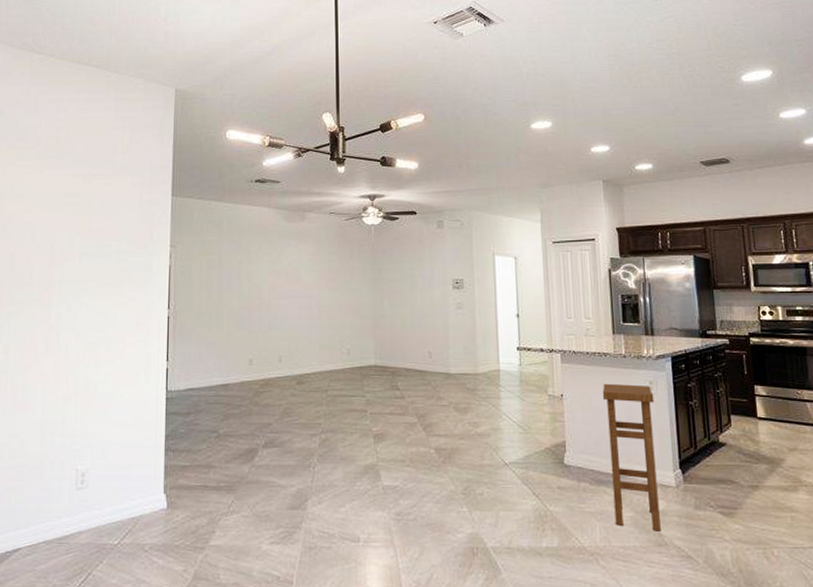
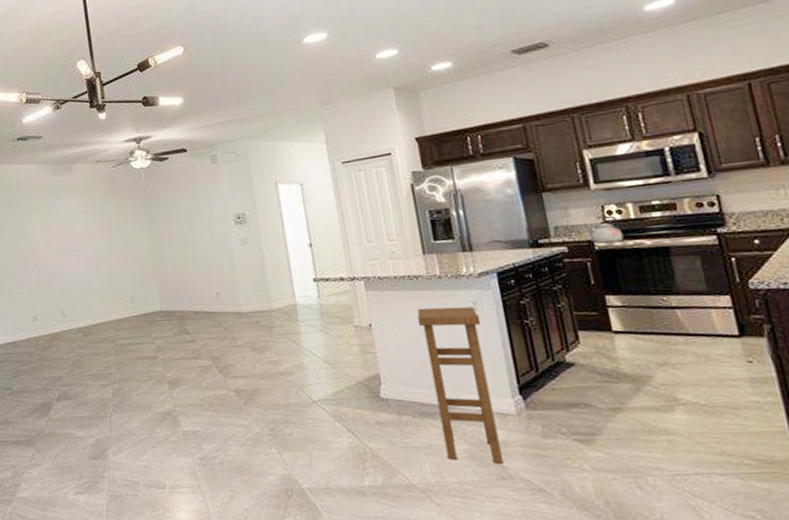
kettle: none [746,315,773,341] -> present [589,215,624,245]

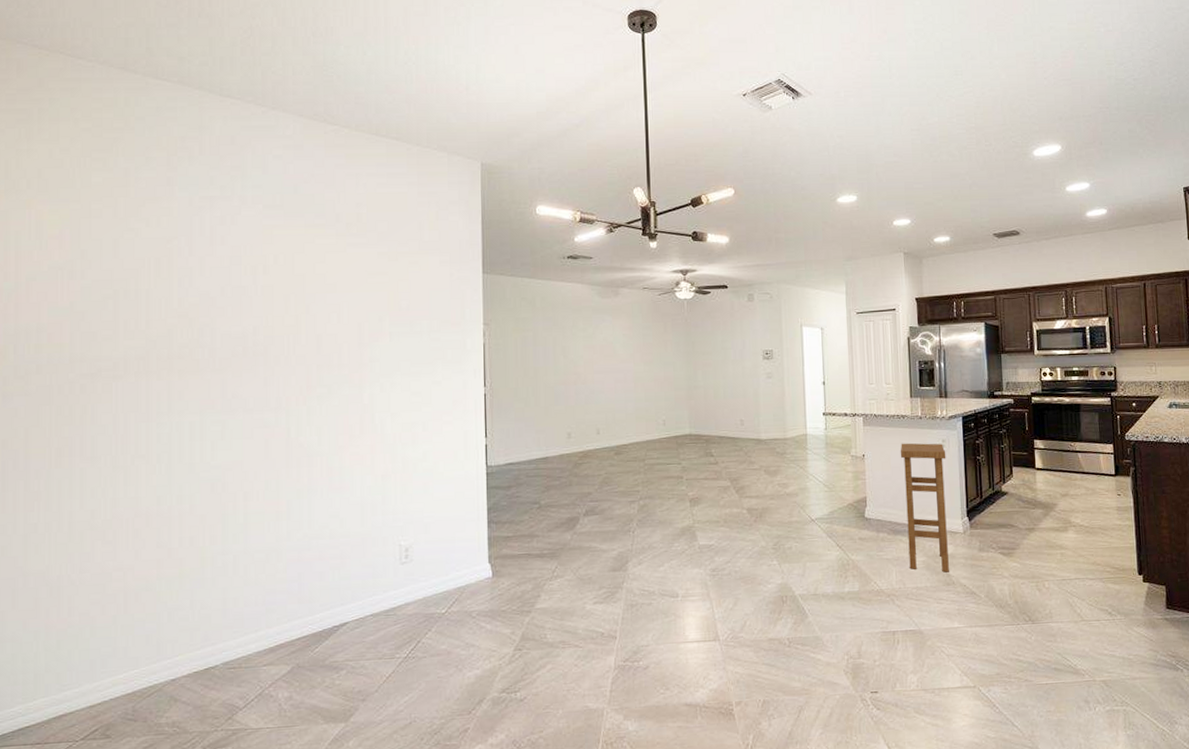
kettle: present [589,215,624,245] -> none [1029,376,1052,399]

